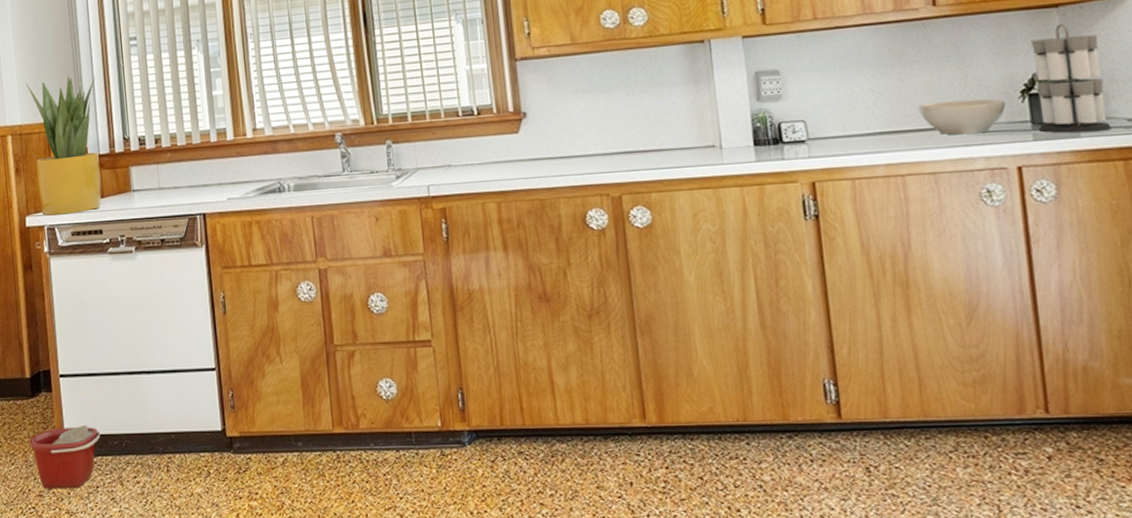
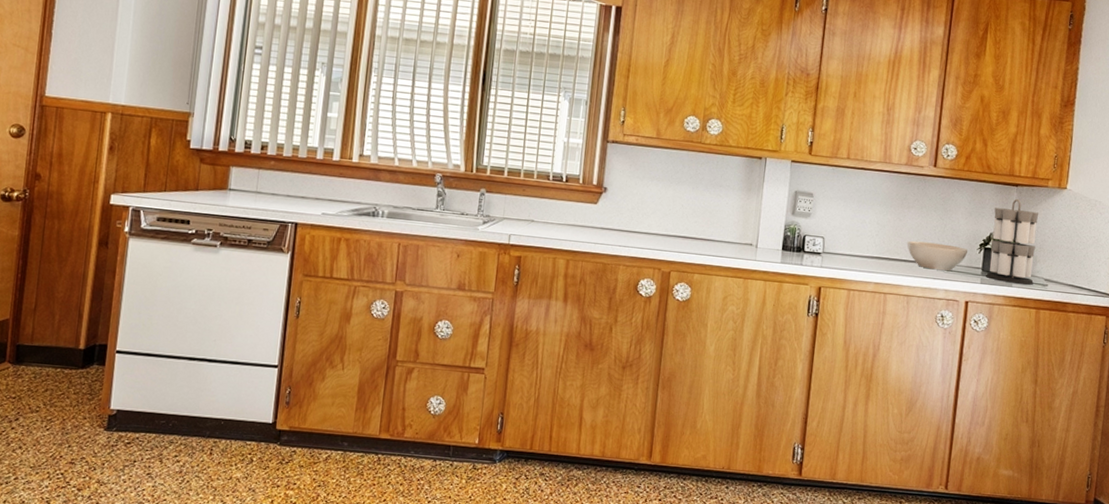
planter: present [25,71,102,217] -> none [129,64,213,201]
bucket: present [29,425,101,489] -> none [69,400,148,460]

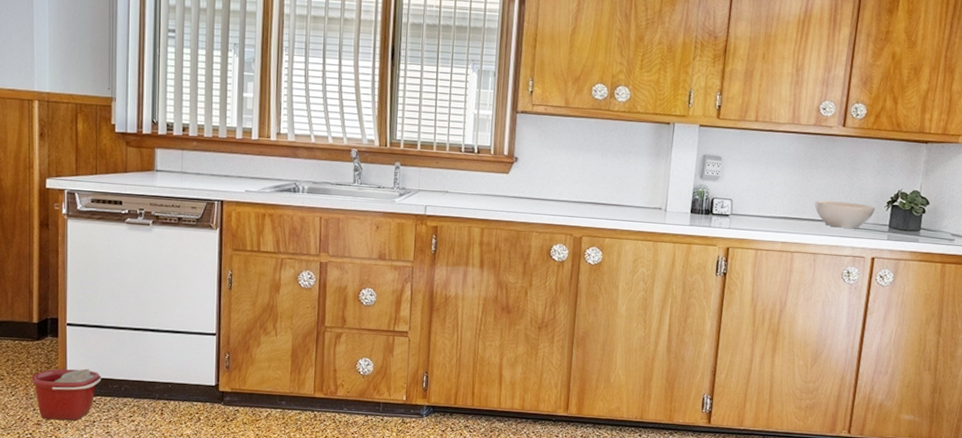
bucket: none [69,400,148,460] -> present [31,368,102,421]
spice rack: present [986,198,1039,285] -> none [892,155,949,241]

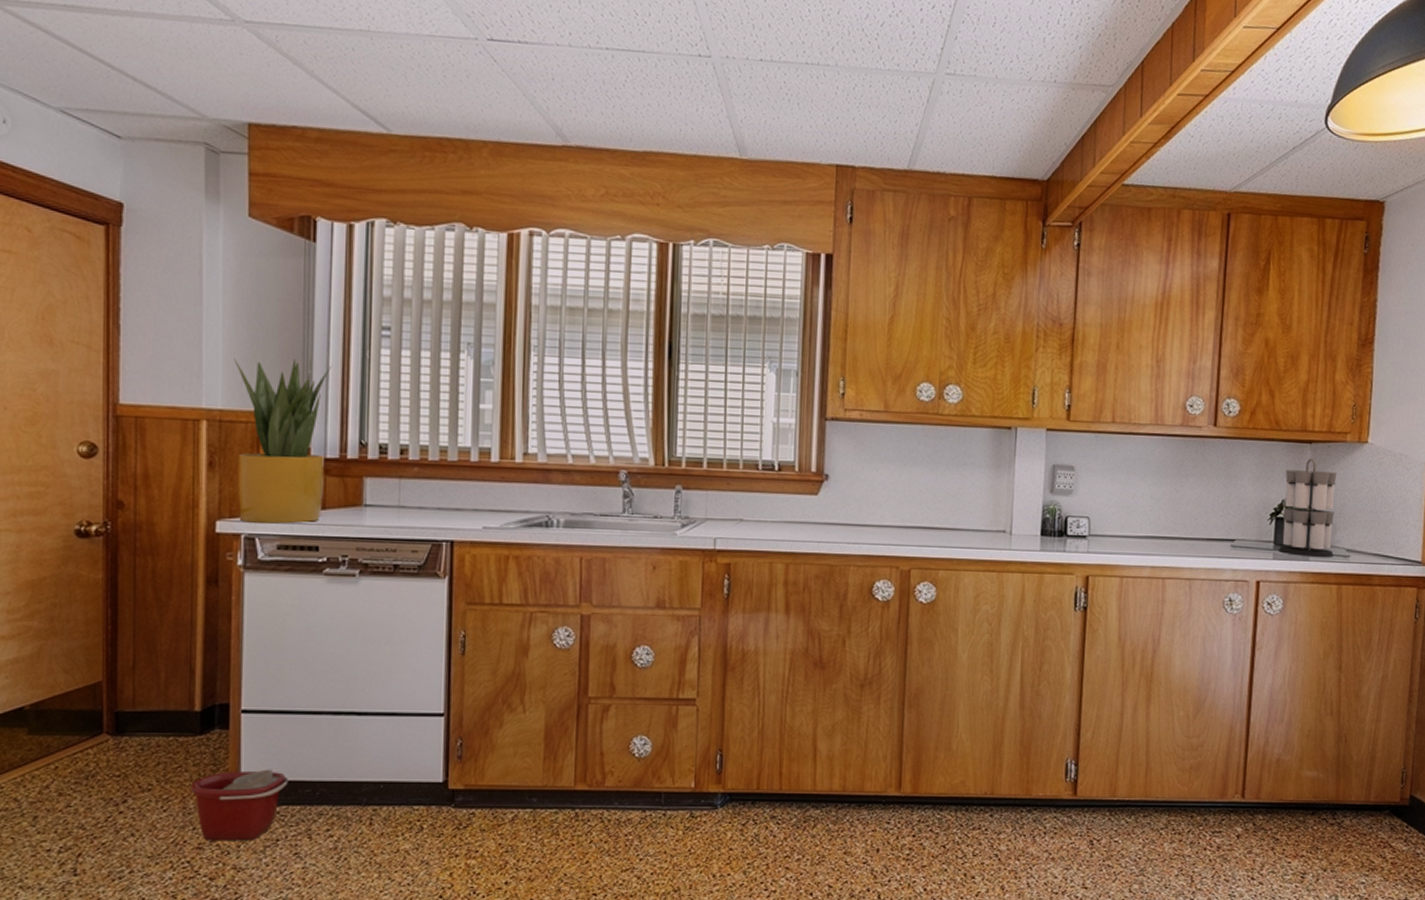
planter: none [57,52,130,183] -> present [234,356,331,525]
bowl: present [814,200,876,229] -> none [1186,514,1258,548]
spice rack: none [892,155,949,241] -> present [1279,457,1337,558]

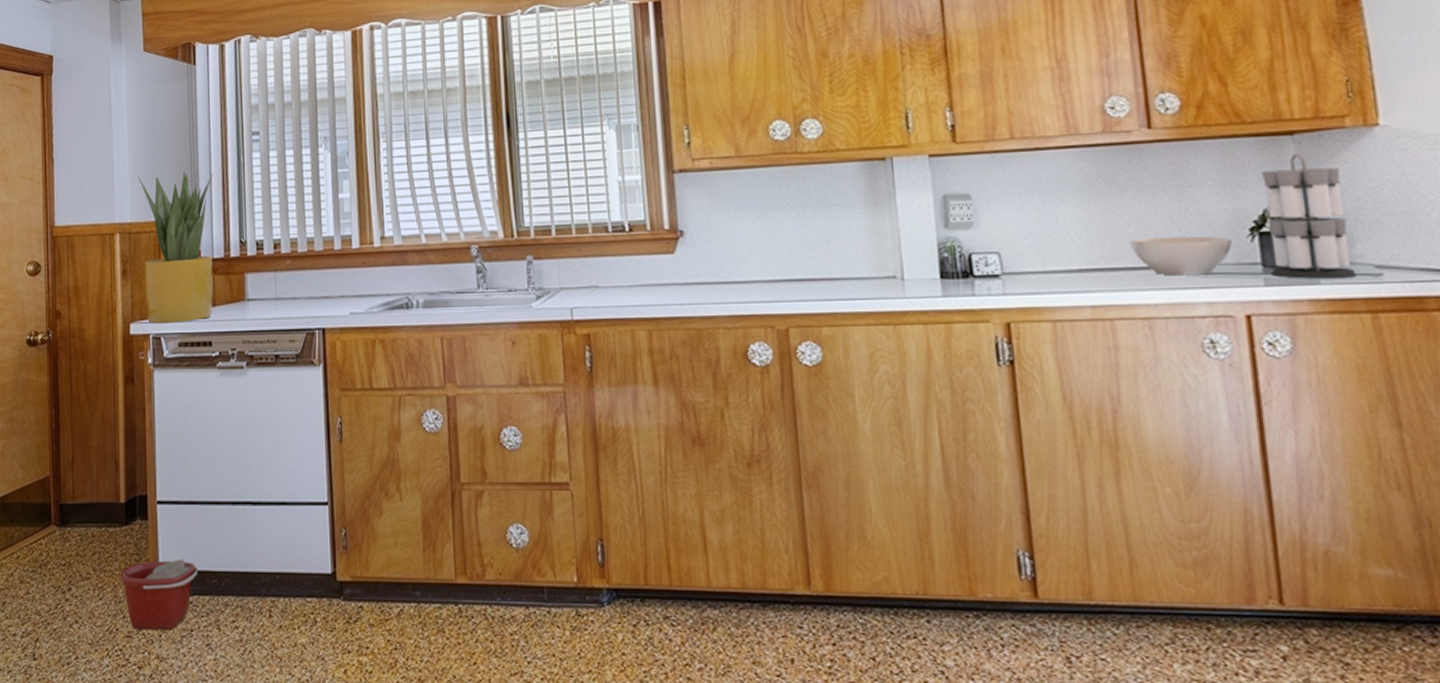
bowl: none [1186,514,1258,548] -> present [1129,236,1233,276]

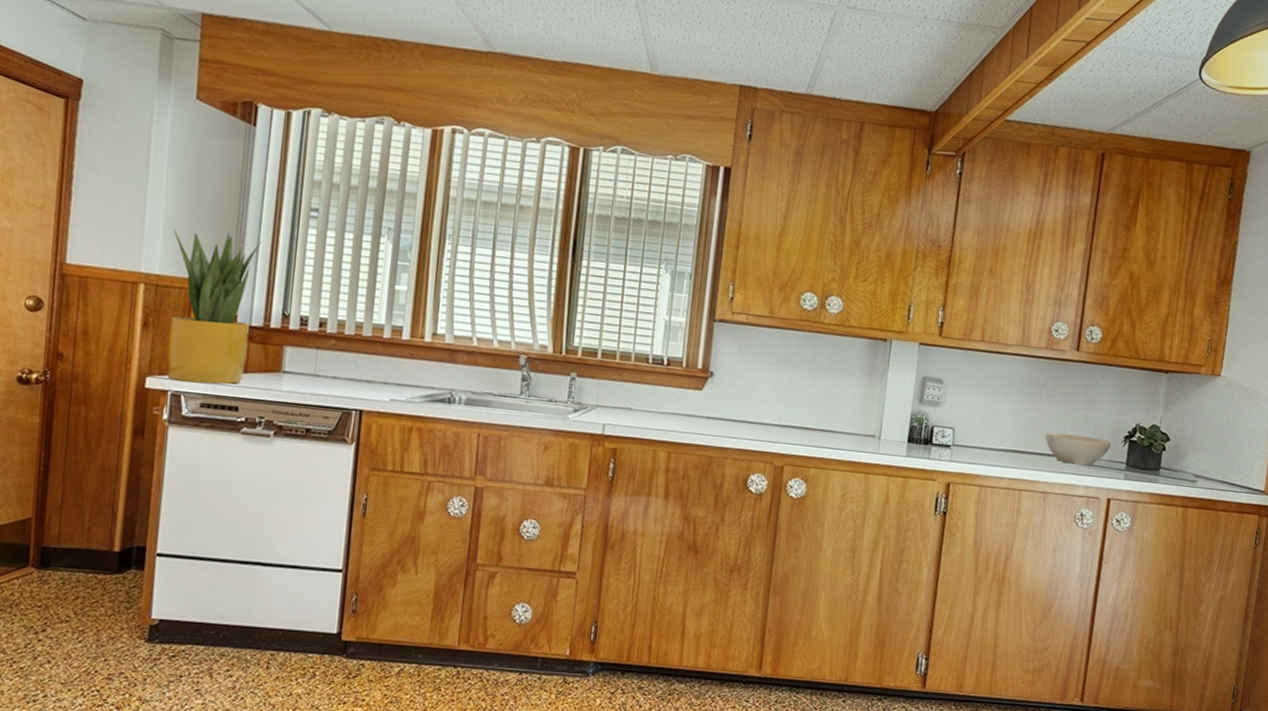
bucket: present [120,559,198,631] -> none [105,609,195,675]
spice rack: present [1262,152,1357,280] -> none [1130,386,1190,482]

